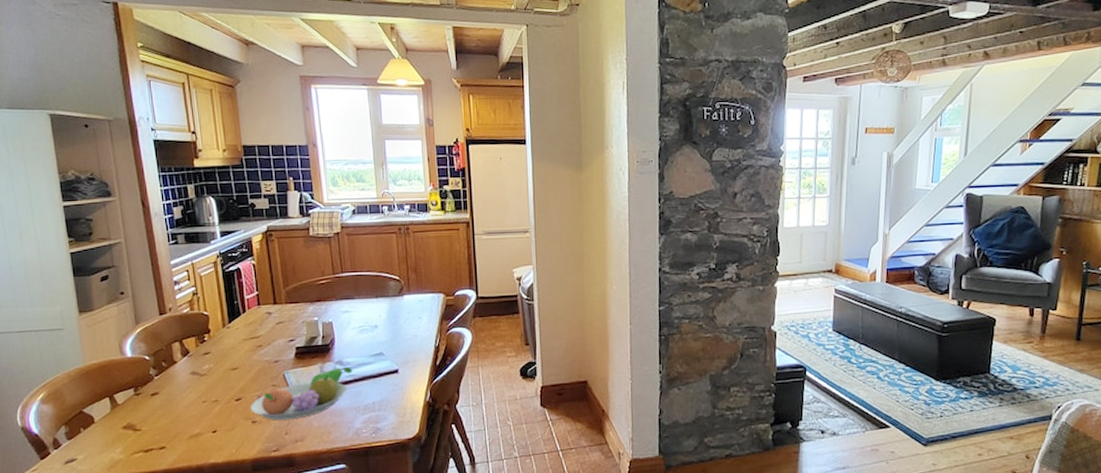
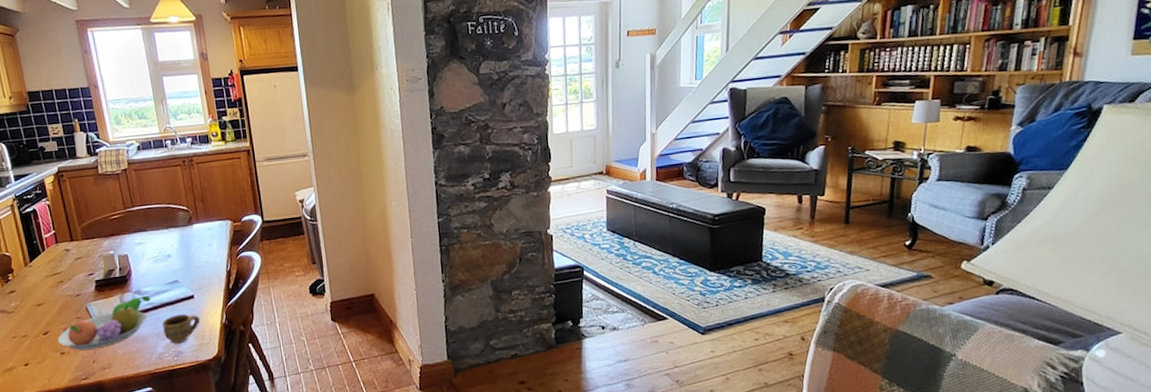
cup: none [362,388,403,420] -> present [161,313,200,344]

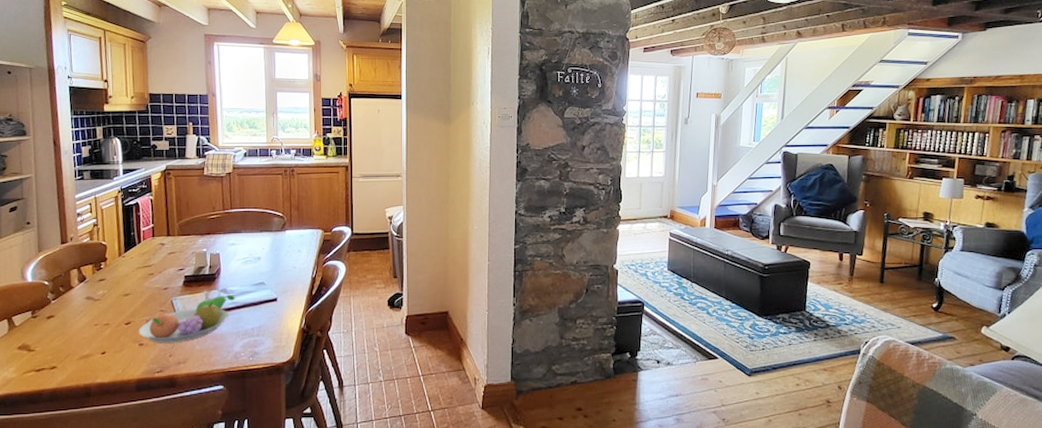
cup: present [161,313,200,344] -> none [242,315,280,345]

